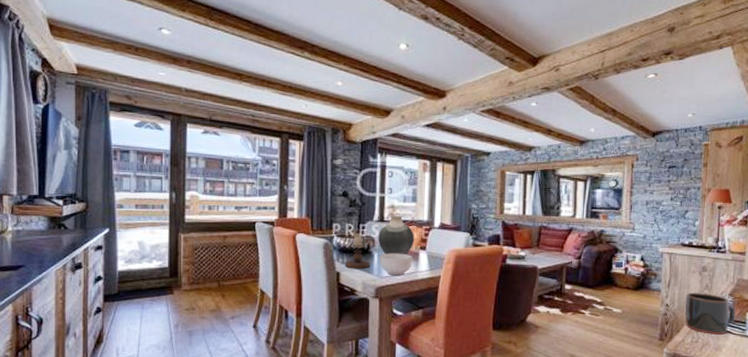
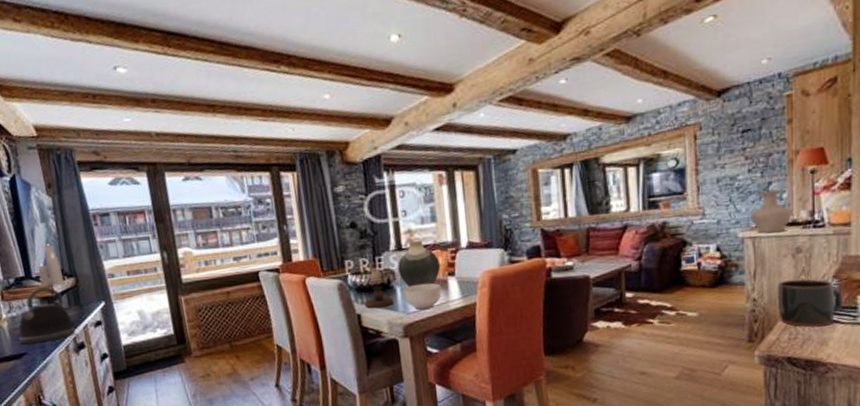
kettle: none [20,207,75,259] -> present [19,287,75,345]
candle: none [51,169,75,208] -> present [37,244,65,288]
vase: none [669,217,702,253] -> present [750,189,792,234]

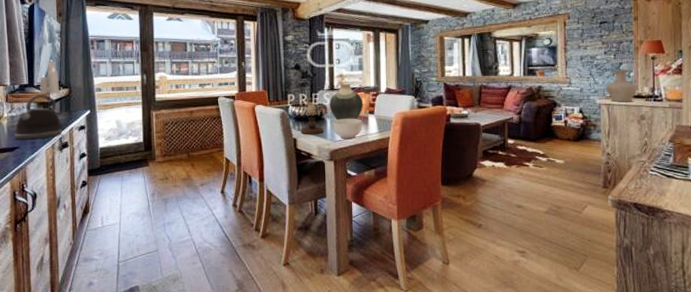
mug: present [777,279,843,327] -> none [626,141,677,180]

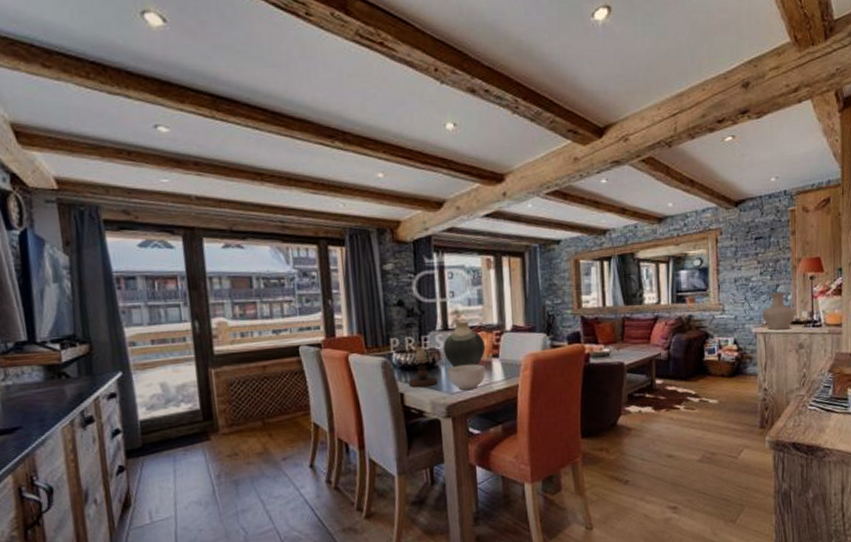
kettle: present [15,94,62,141] -> none [13,353,83,418]
candle: present [39,60,60,94] -> none [44,306,76,354]

